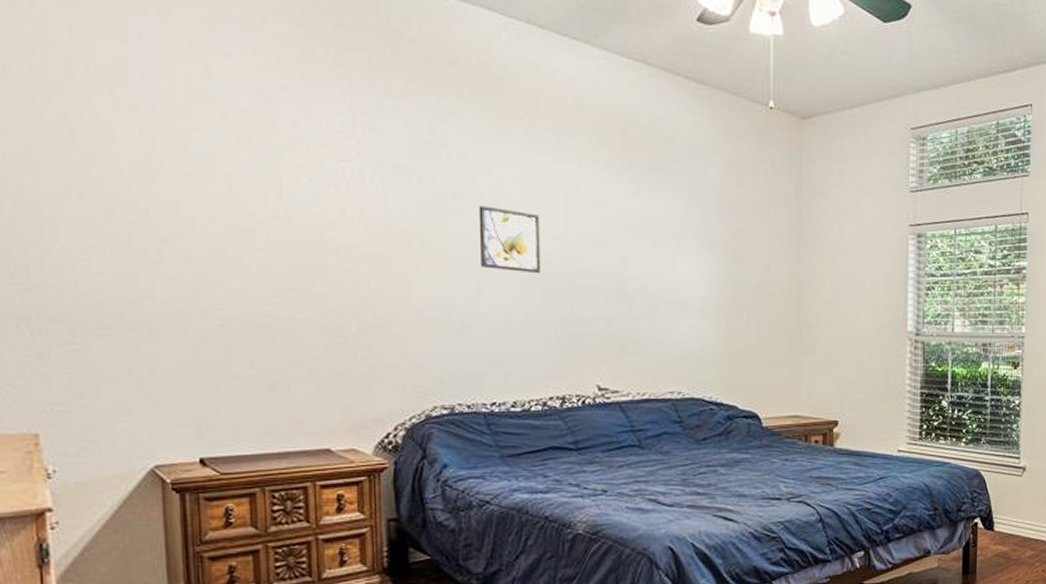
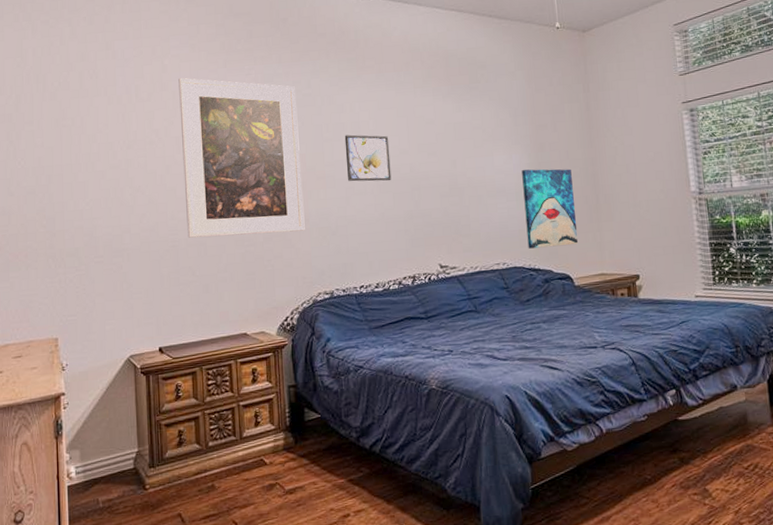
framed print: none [231,88,418,325] -> present [178,77,305,238]
wall art: none [710,280,771,379] -> present [522,169,578,249]

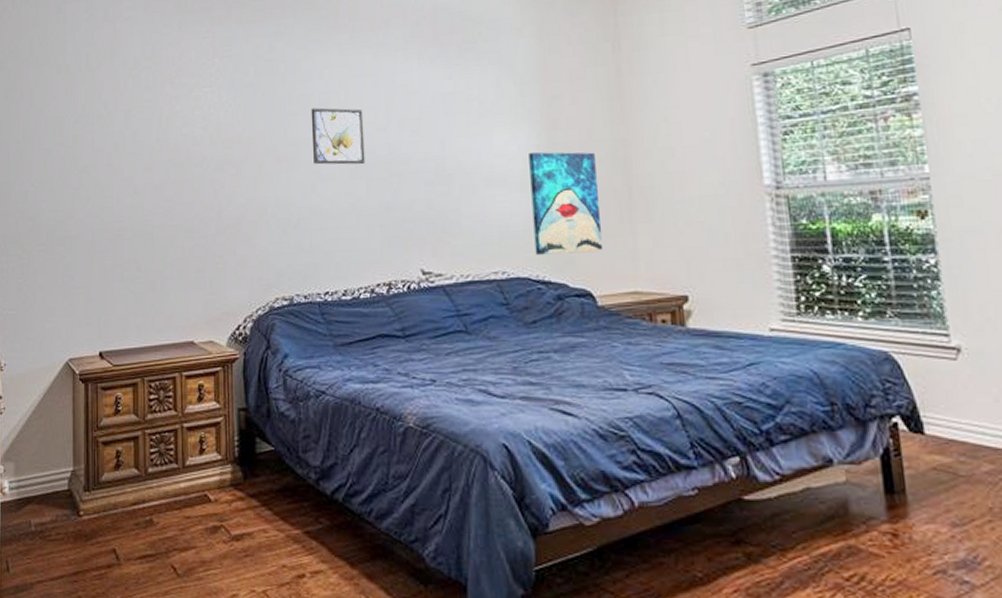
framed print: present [178,77,305,238] -> none [130,42,263,227]

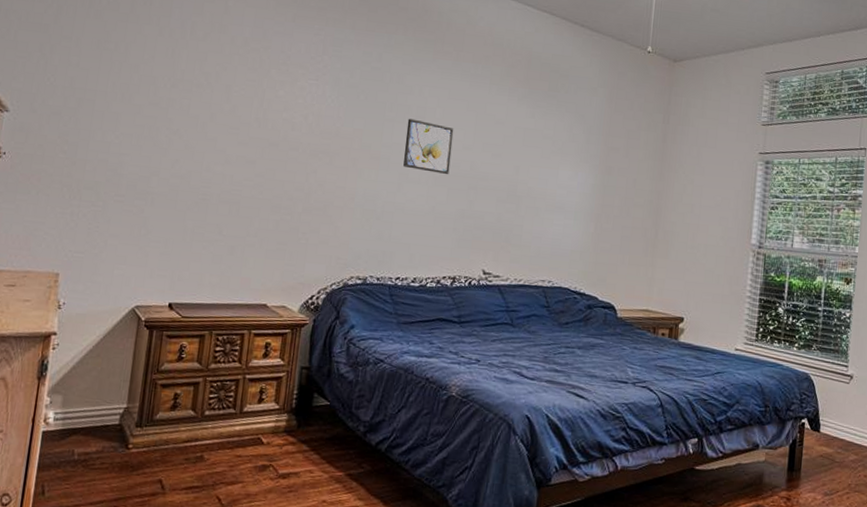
wall art: present [529,152,602,255] -> none [577,189,636,276]

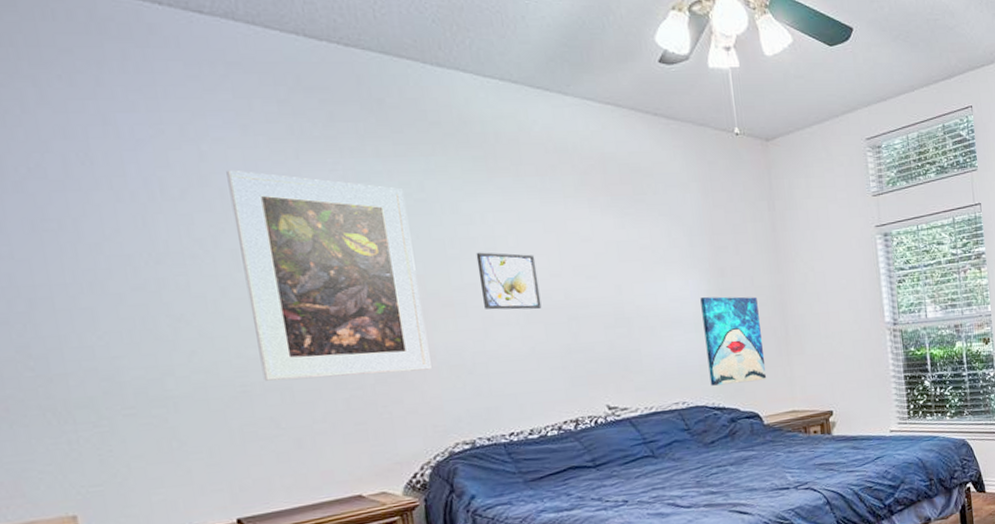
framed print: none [221,23,365,209] -> present [226,170,432,381]
wall art: none [577,189,636,276] -> present [700,296,766,386]

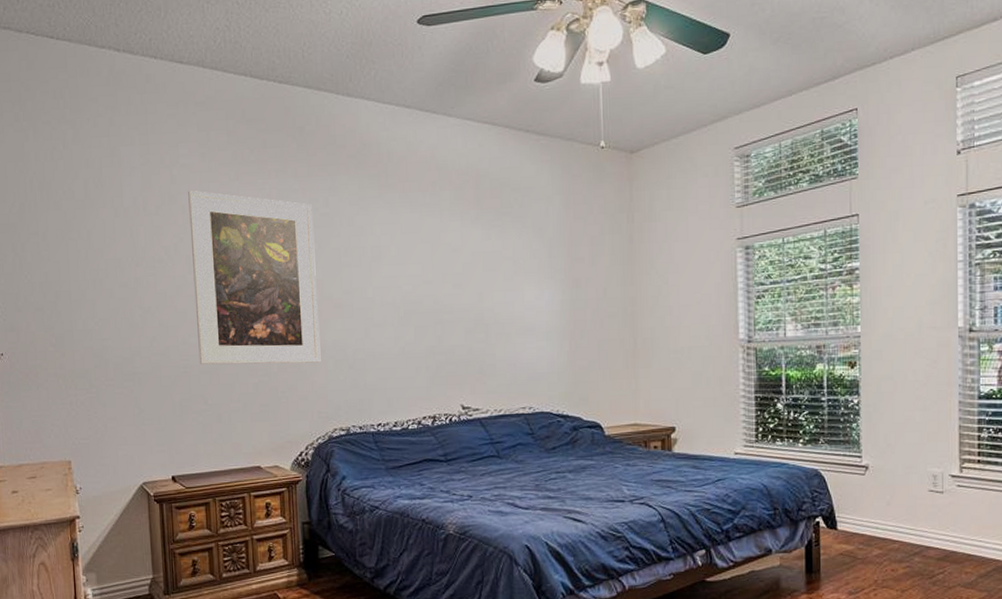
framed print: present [476,252,542,310] -> none [364,260,413,313]
wall art: present [700,296,766,386] -> none [554,306,611,393]

